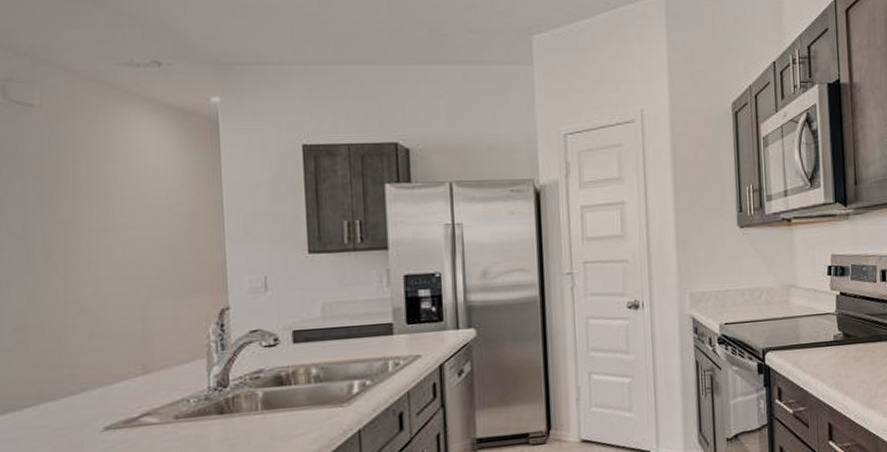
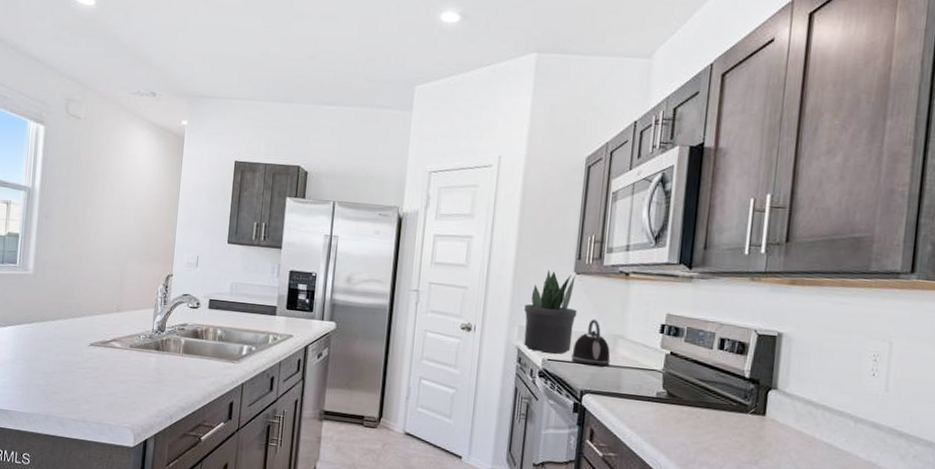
planter: none [693,228,747,318] -> present [524,270,577,354]
kettle: none [748,272,786,322] -> present [571,319,611,367]

